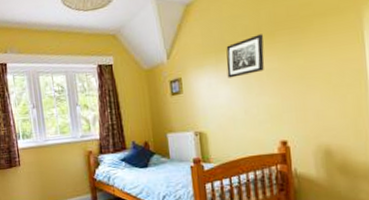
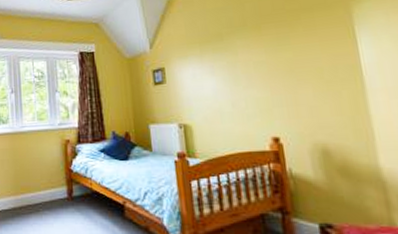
wall art: present [226,34,265,78] -> none [211,26,251,70]

